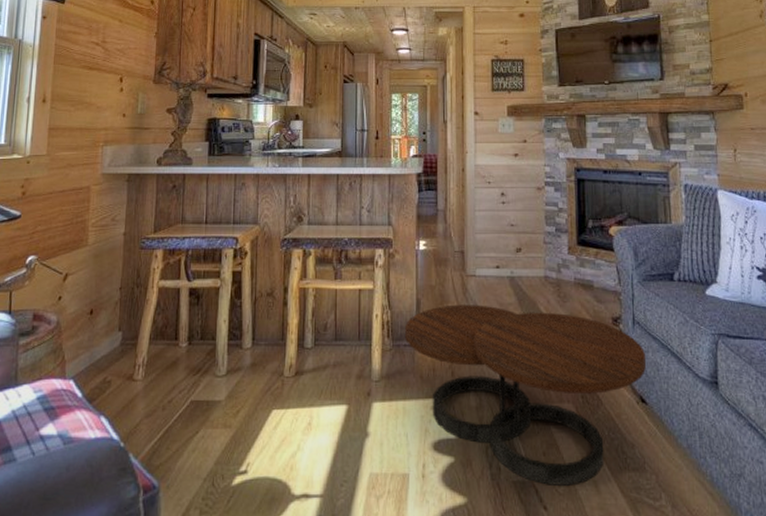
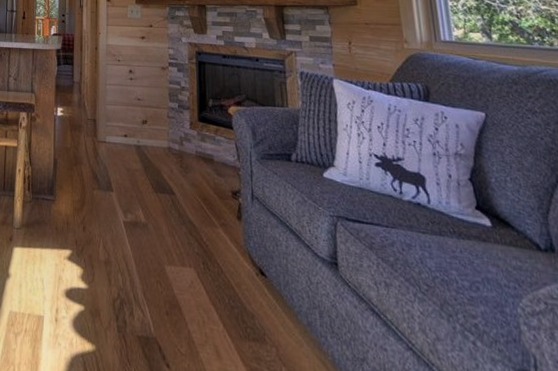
coffee table: present [405,304,647,486] -> none [43,166,266,348]

